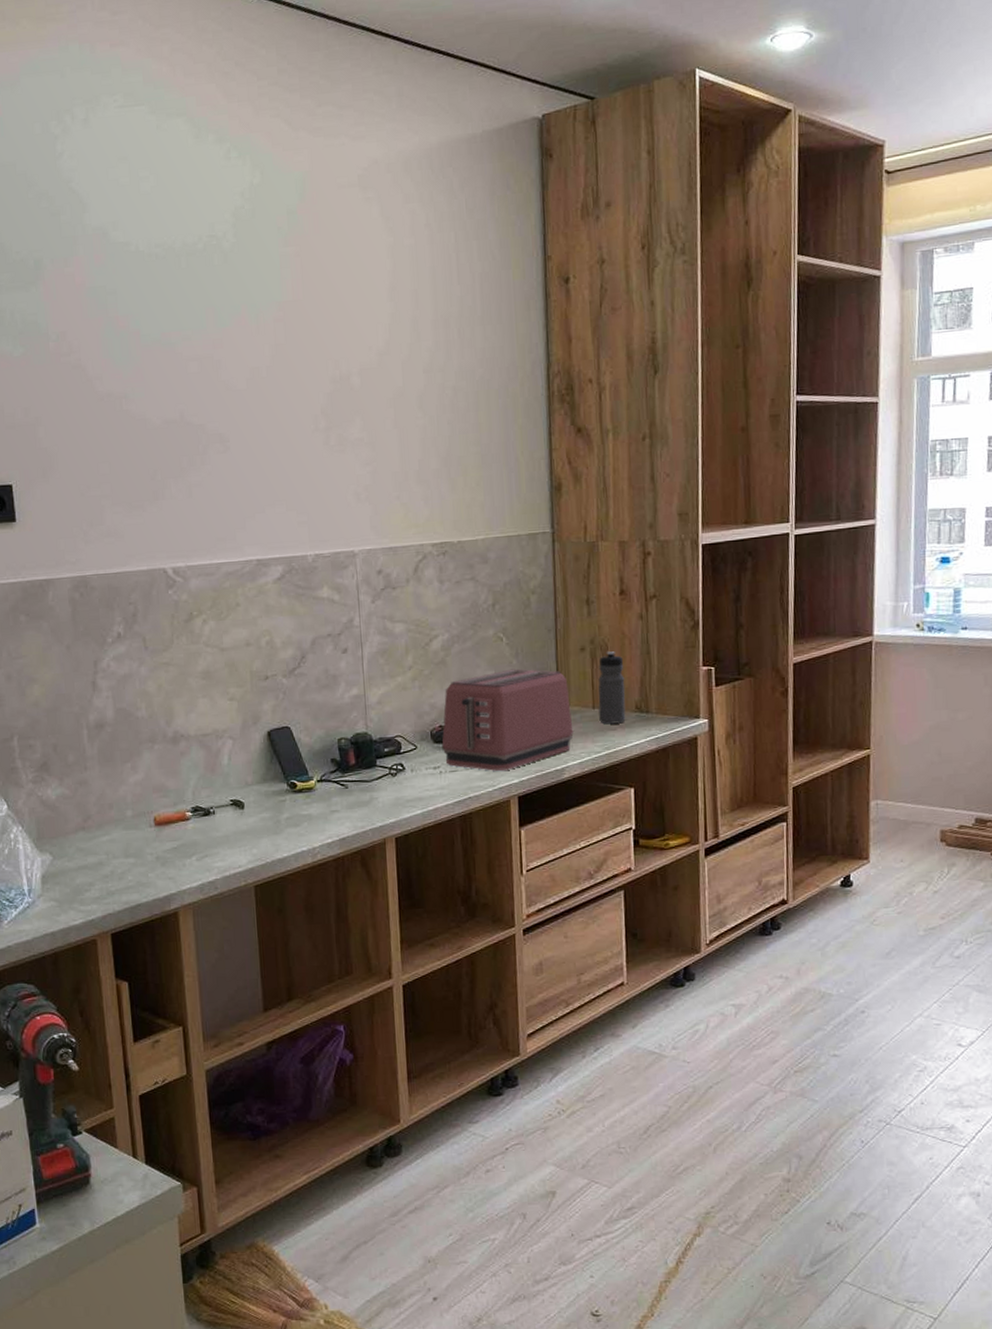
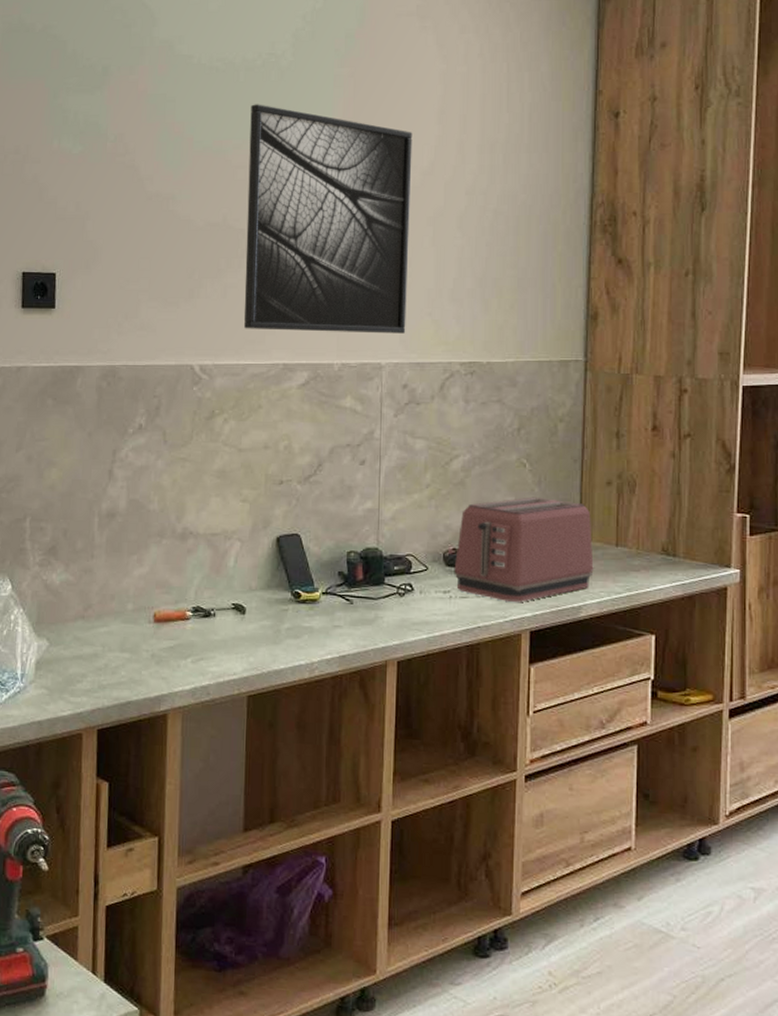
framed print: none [196,291,376,528] -> present [244,104,413,334]
water bottle: present [598,651,626,725] -> none [622,488,652,565]

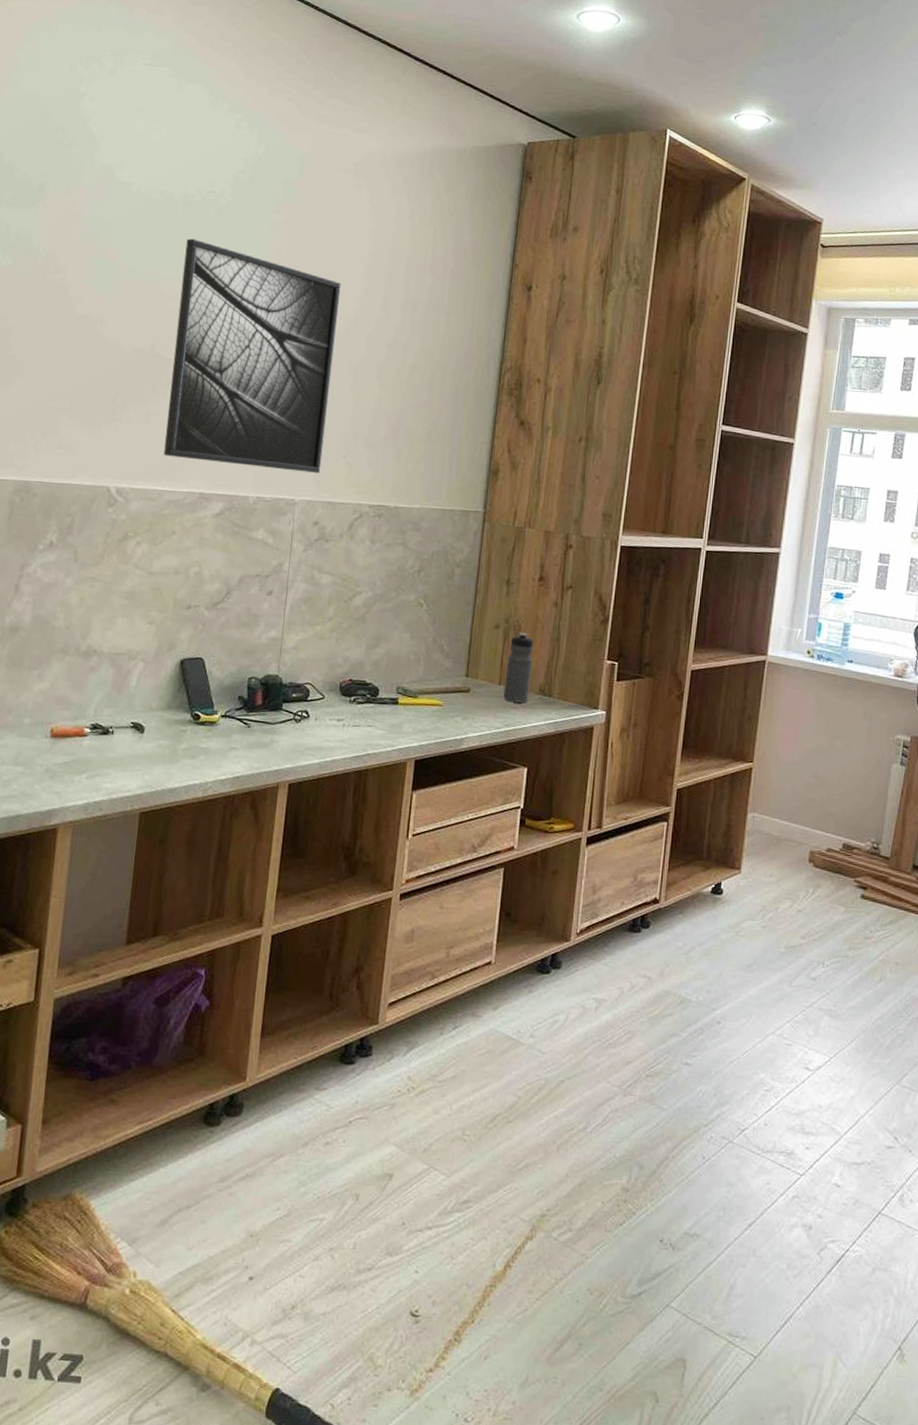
toaster: present [454,497,594,602] -> none [348,635,479,733]
water bottle: none [622,488,652,565] -> present [503,632,534,703]

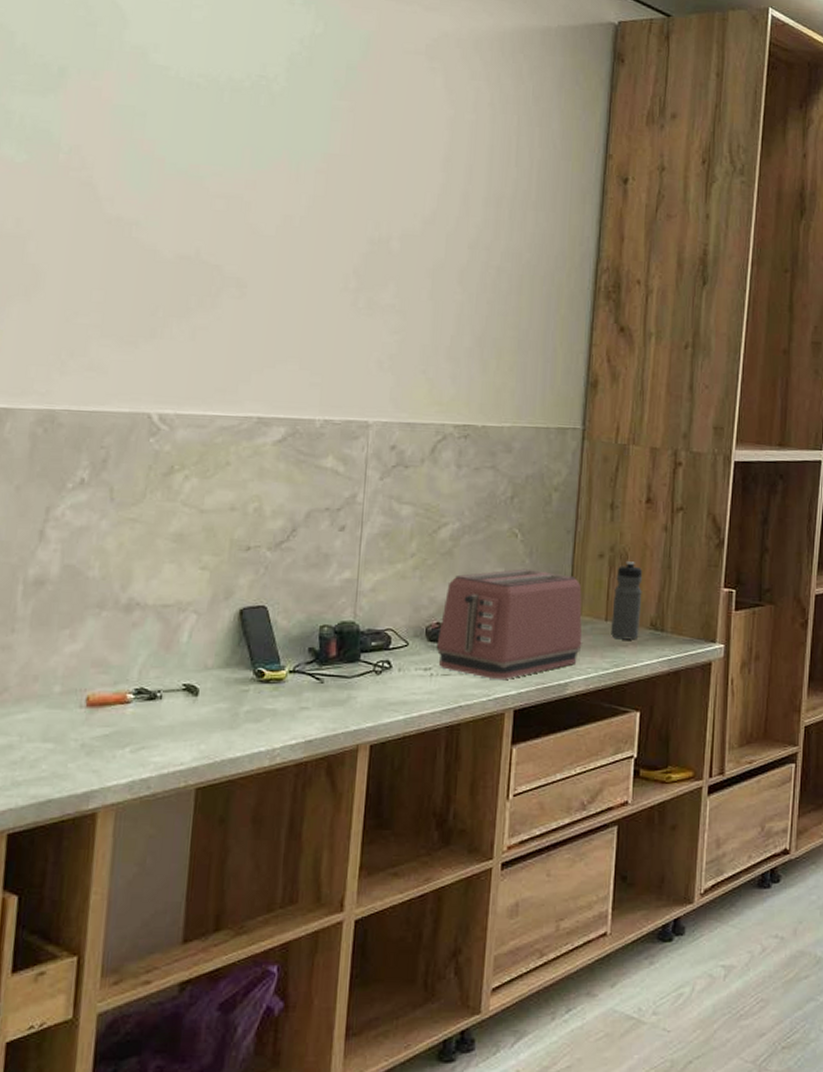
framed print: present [164,238,341,473] -> none [214,128,415,391]
toaster: none [348,635,479,733] -> present [436,568,583,679]

